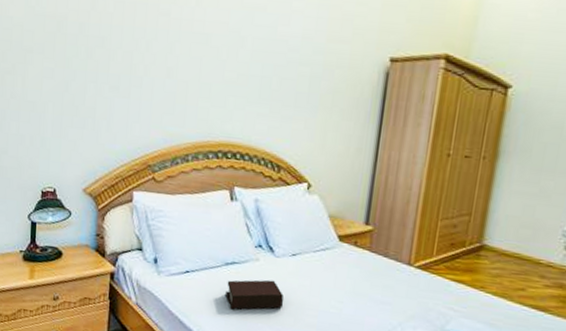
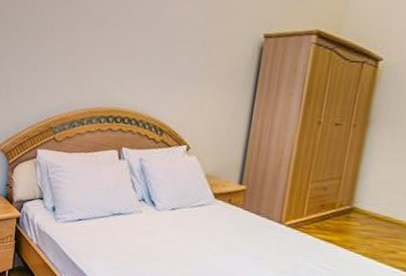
bible: present [225,279,284,310] -> none [112,229,163,257]

